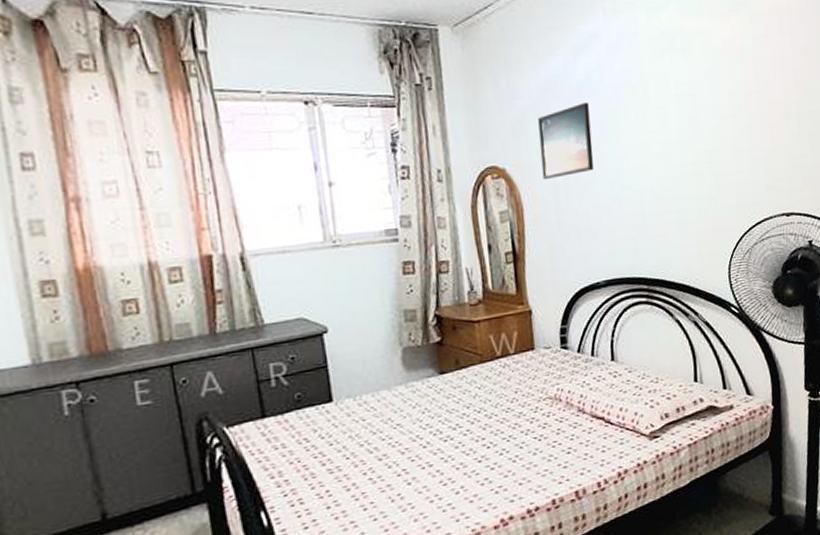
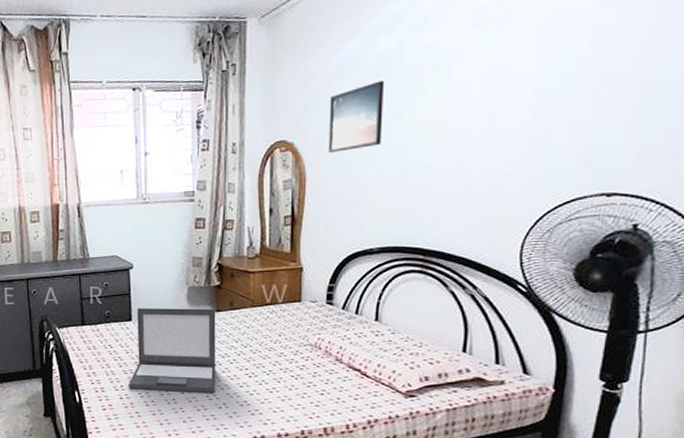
laptop: none [336,371,450,492] -> present [128,307,216,394]

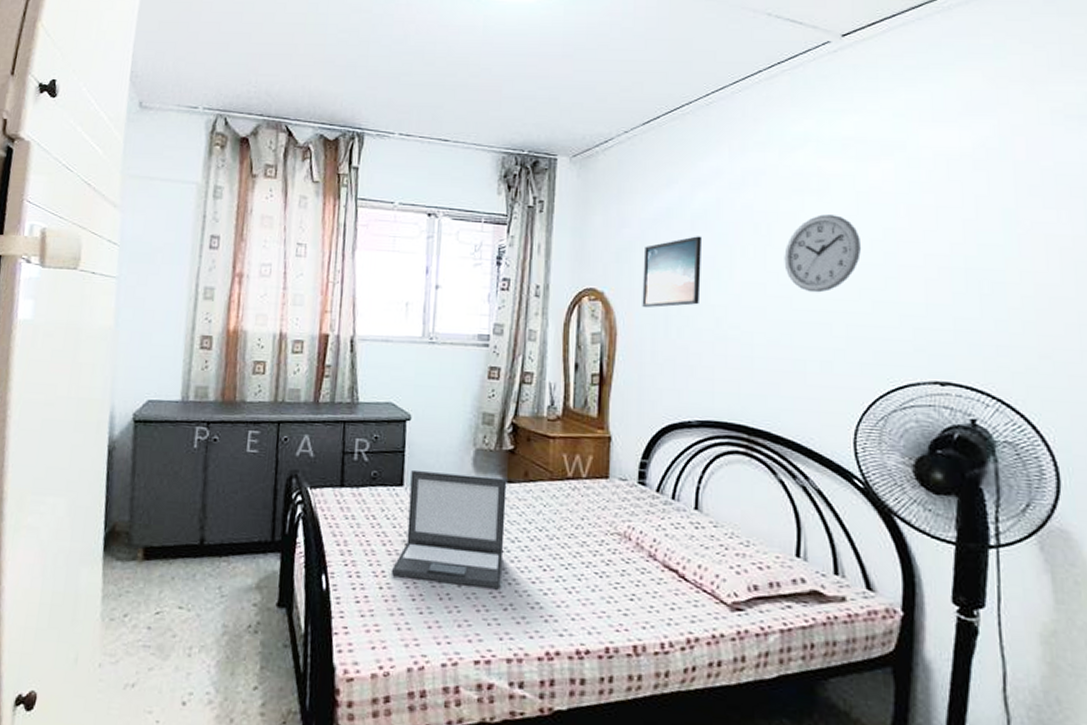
wall clock: none [462,44,540,123] -> present [784,214,862,293]

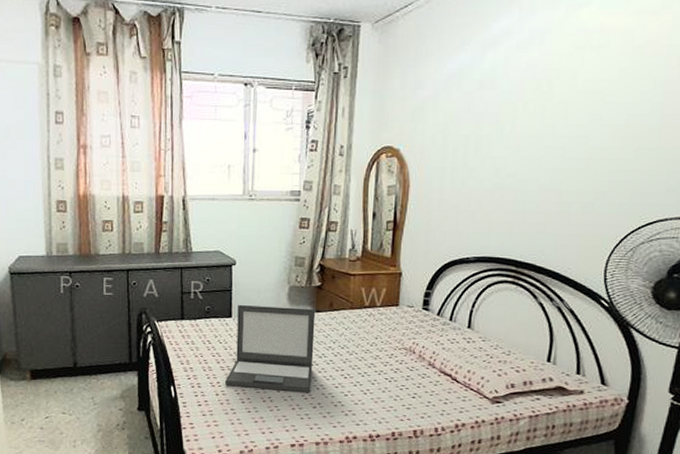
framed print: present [642,236,703,308] -> none [432,95,490,161]
wall clock: present [784,214,862,293] -> none [560,69,632,143]

